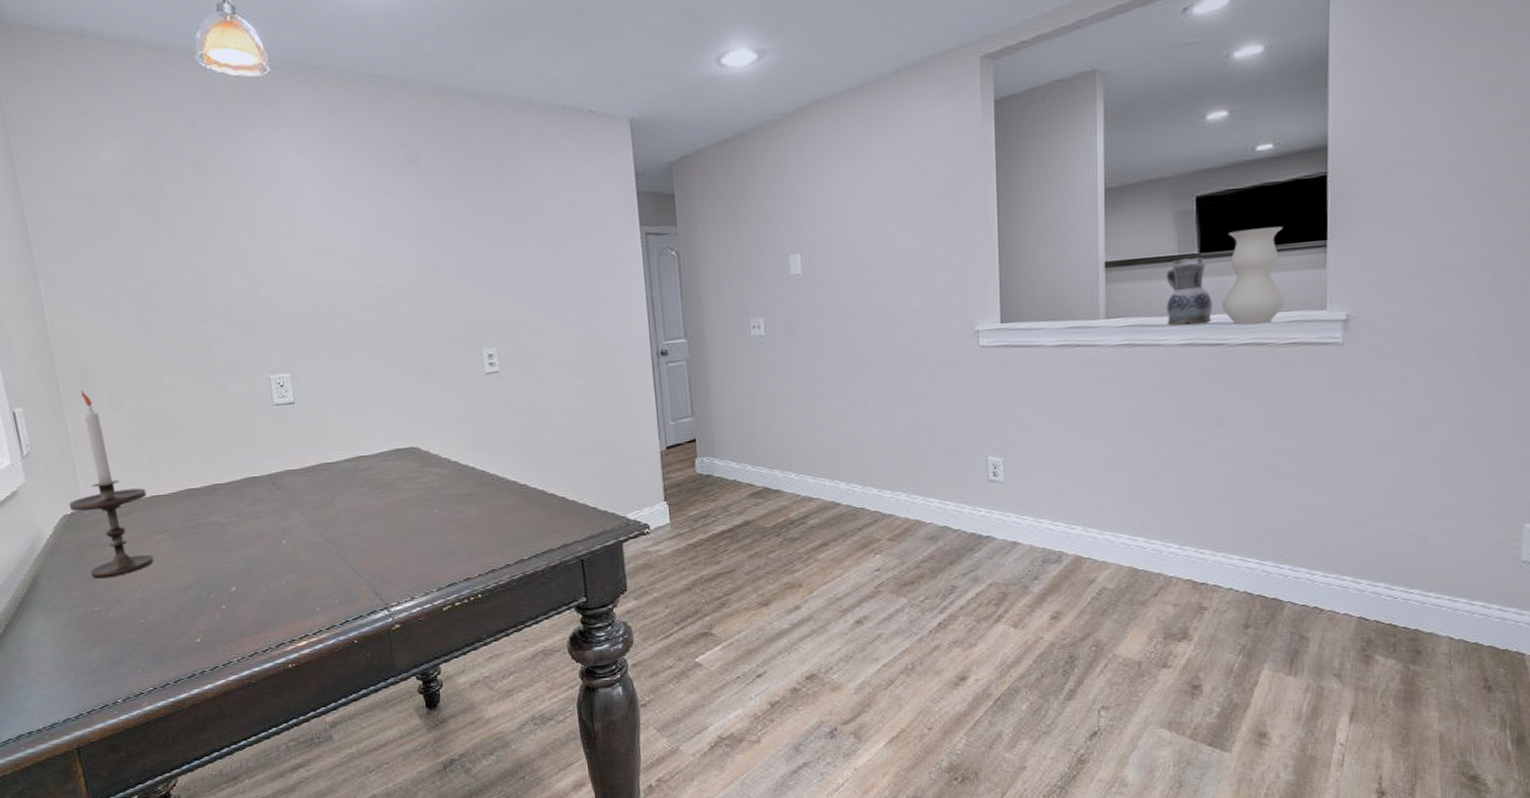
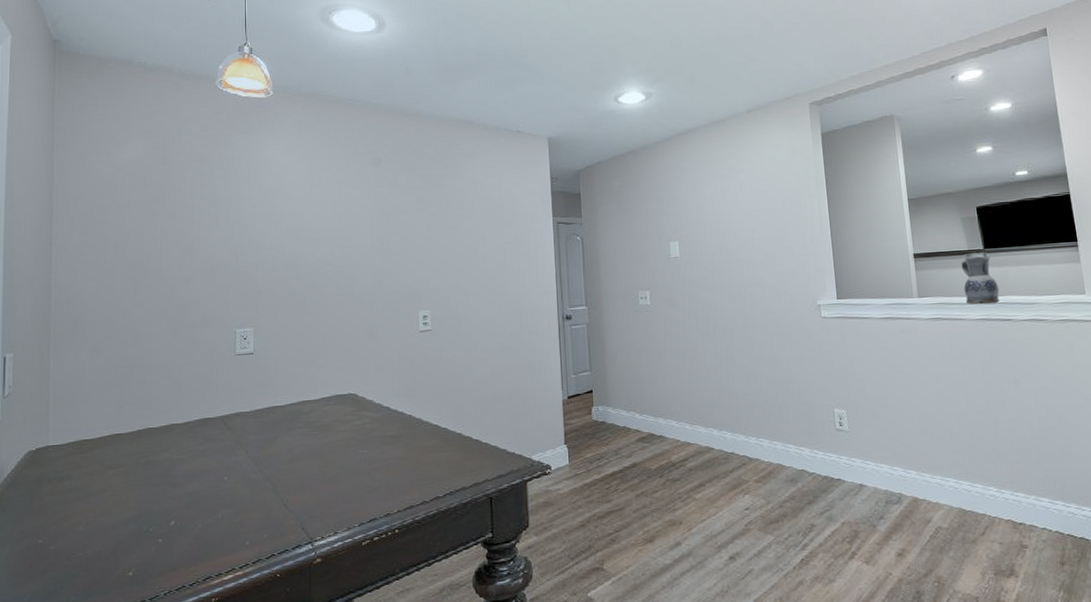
candlestick: present [68,391,154,579] -> none [35,339,109,512]
vase: present [1223,226,1285,325] -> none [1004,231,1053,305]

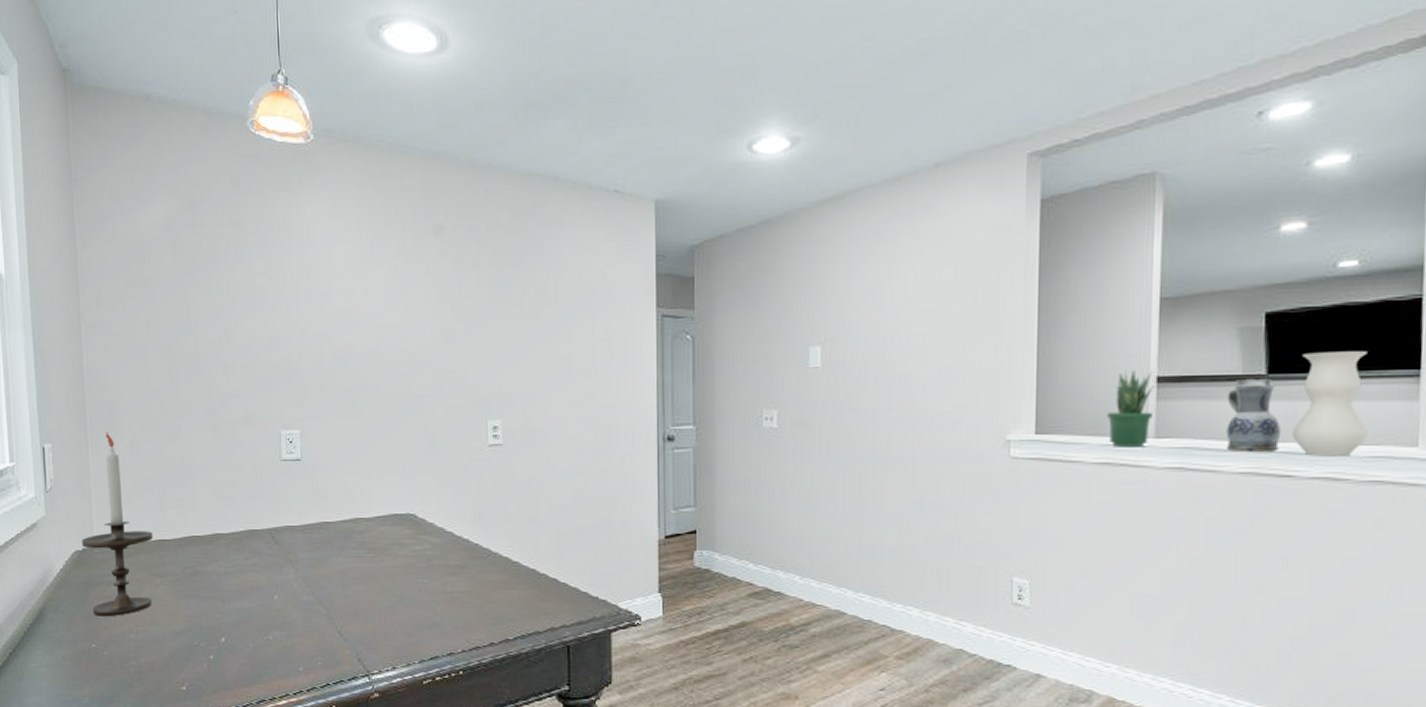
candlestick: none [35,339,109,512] -> present [81,432,153,617]
planter: none [884,250,915,306] -> present [1107,370,1155,447]
vase: none [1004,231,1053,305] -> present [1293,351,1367,456]

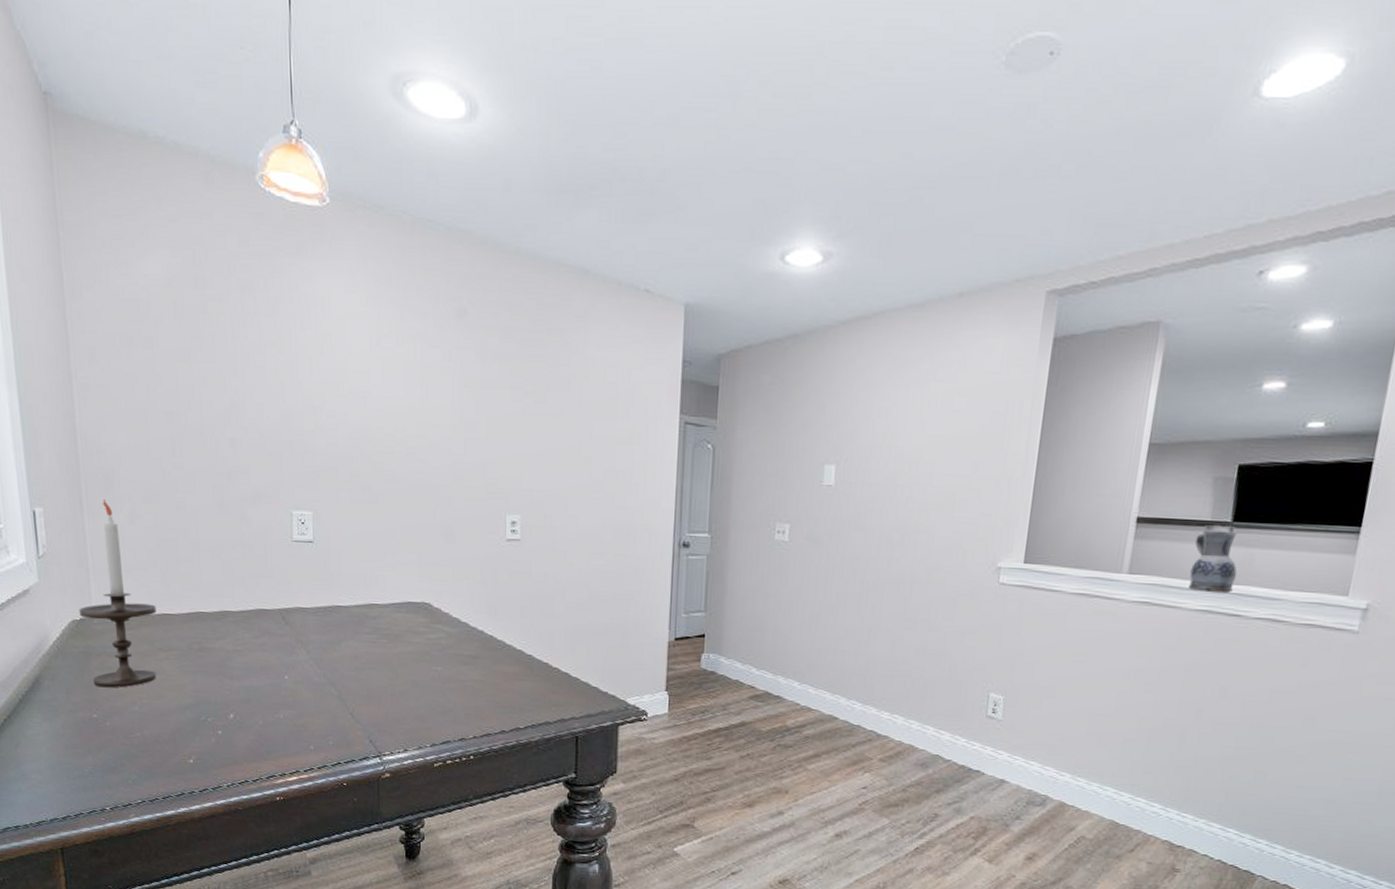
planter: present [1107,370,1155,447] -> none [1088,509,1134,581]
vase: present [1293,351,1367,456] -> none [1245,504,1320,601]

